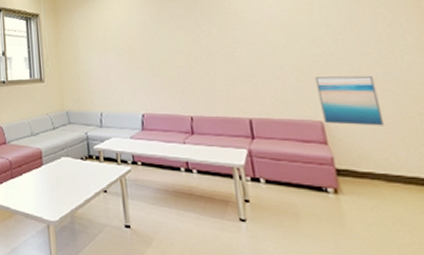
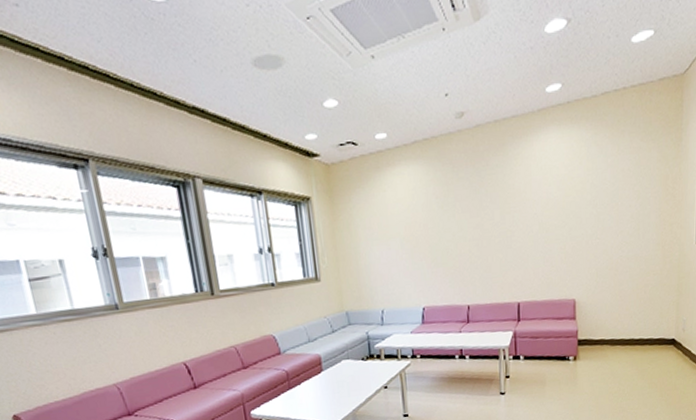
wall art: present [314,75,385,126] -> none [575,253,620,301]

